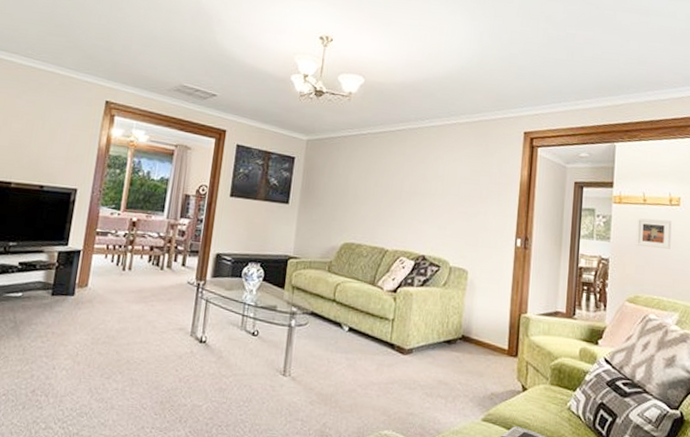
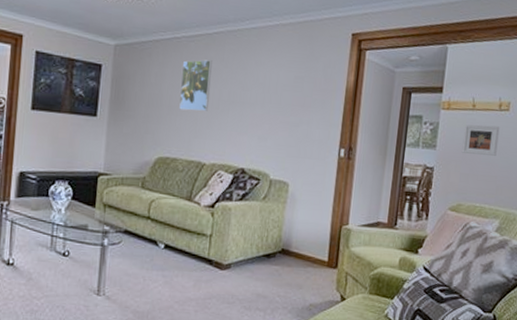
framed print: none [364,154,395,201] -> present [179,59,212,111]

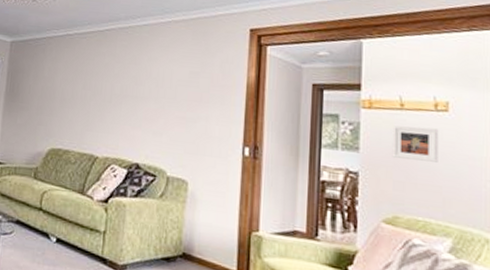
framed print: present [179,59,212,111] -> none [71,55,104,105]

